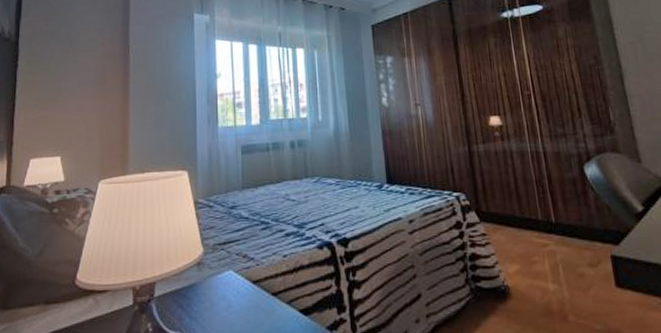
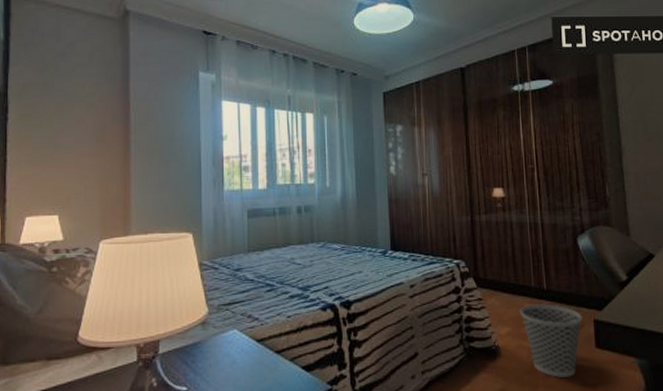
wastebasket: none [527,238,598,321] -> present [519,304,582,378]

